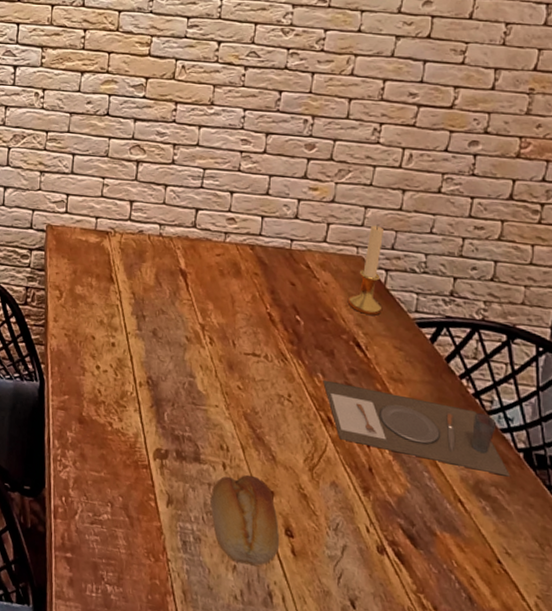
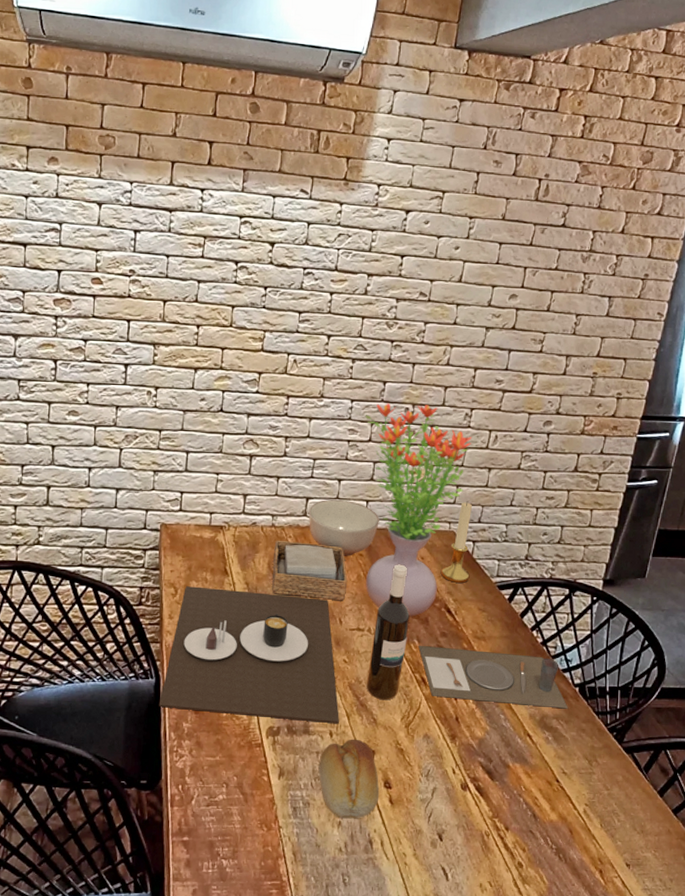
place setting: none [43,290,233,456] -> present [158,586,339,724]
napkin holder: none [160,251,242,322] -> present [272,541,348,601]
bowl: none [198,211,276,274] -> present [308,499,379,556]
flower arrangement: none [258,113,383,347] -> present [364,403,473,617]
wine bottle: none [263,287,313,437] -> present [366,564,411,700]

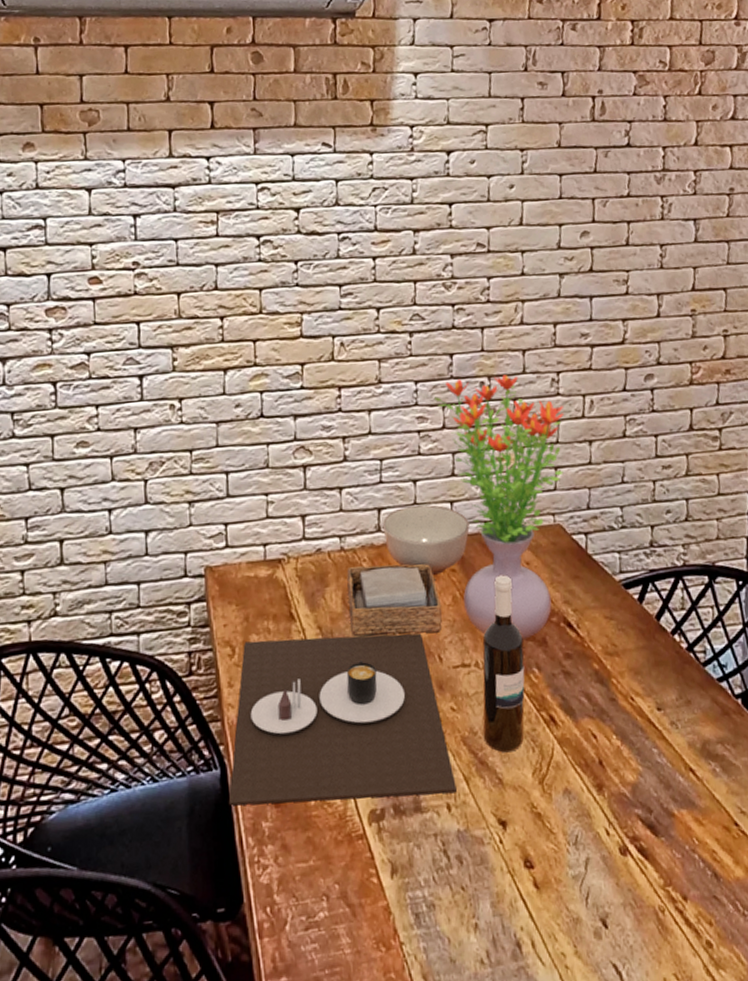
bread roll: present [318,739,380,819] -> none [439,808,521,919]
place setting: present [418,645,569,709] -> none [539,666,734,738]
candle holder: present [440,501,473,583] -> none [551,485,588,589]

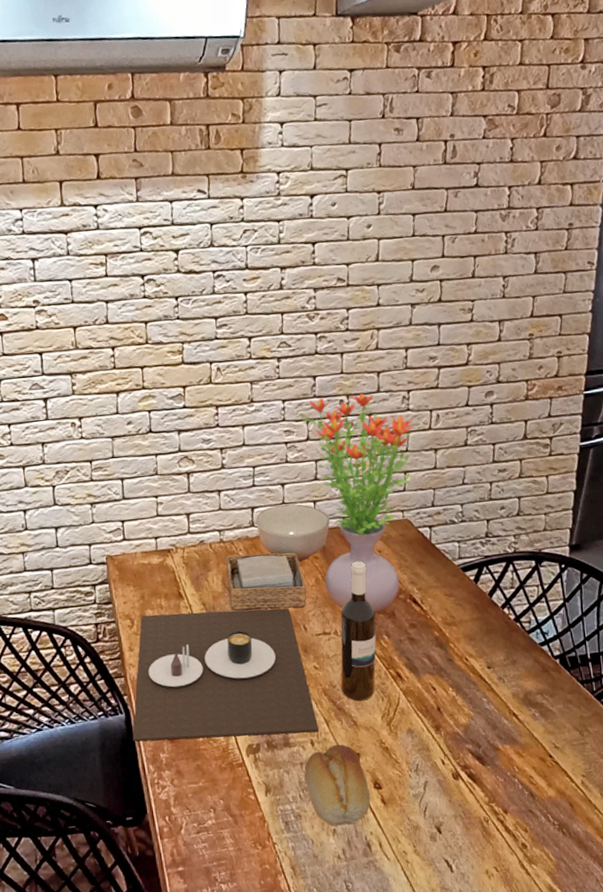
bread roll: none [439,808,521,919] -> present [304,744,371,826]

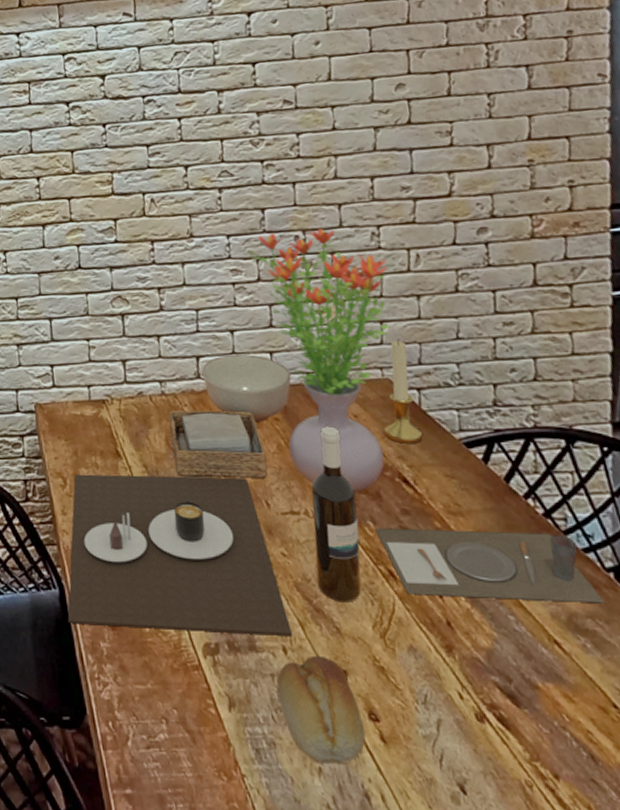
place setting: none [388,633,552,690] -> present [375,527,606,604]
candle holder: none [400,486,431,572] -> present [382,339,424,444]

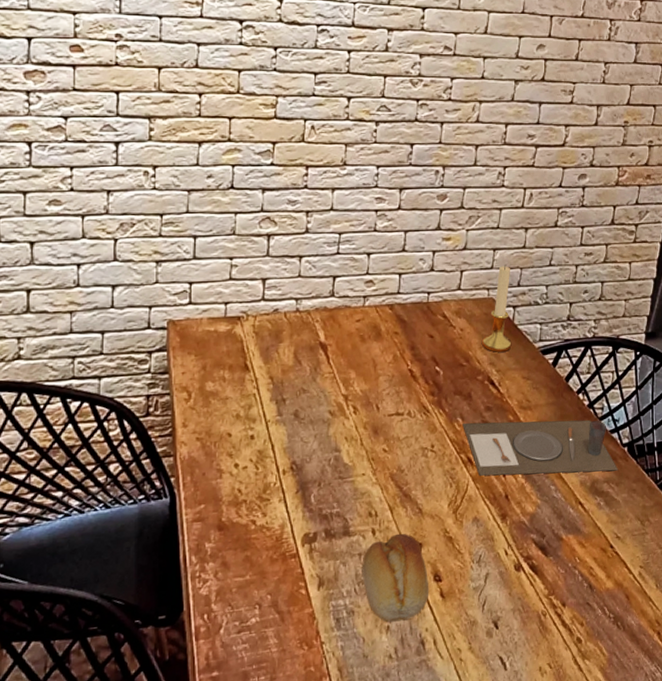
place setting: present [67,474,292,637] -> none [175,385,382,530]
napkin holder: present [168,410,268,479] -> none [300,325,383,386]
bowl: present [201,354,292,423] -> none [336,275,414,336]
flower arrangement: present [246,229,390,492] -> none [392,166,507,394]
wine bottle: present [311,426,362,603] -> none [409,339,453,488]

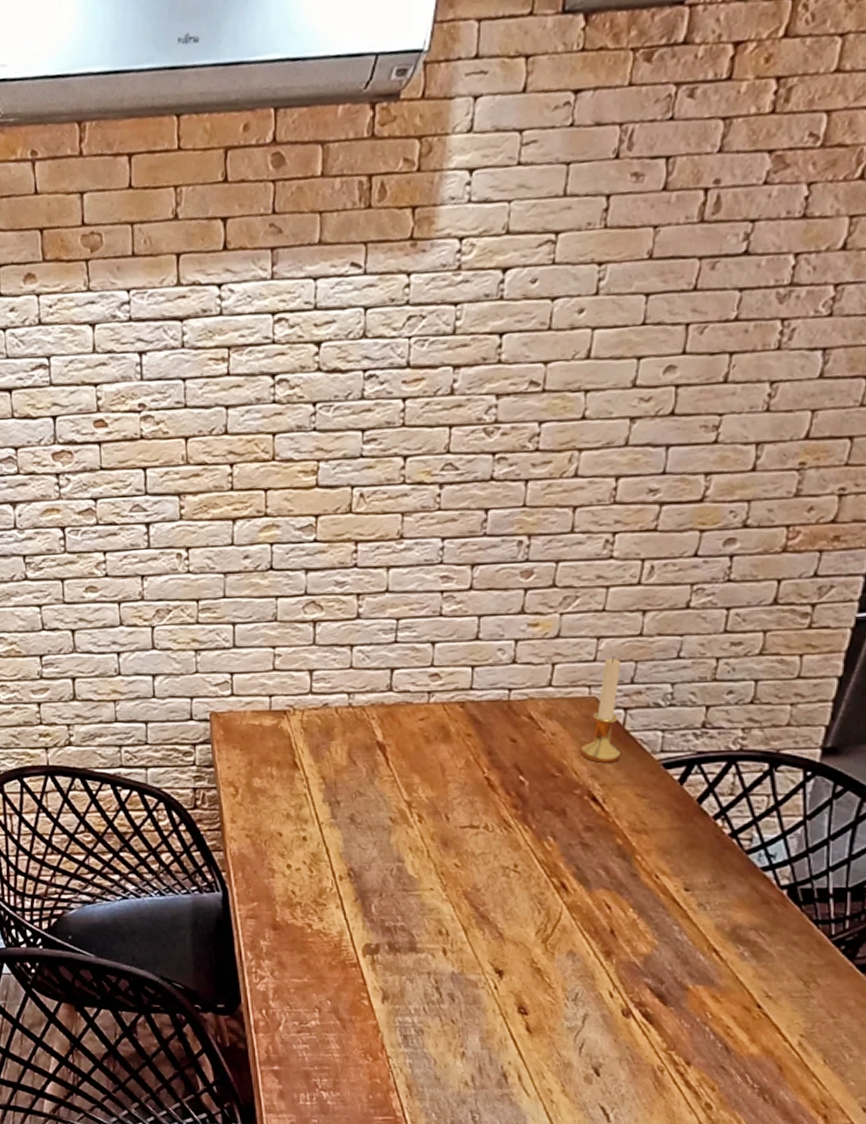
bread roll: present [362,533,429,622] -> none [431,957,513,1049]
place setting: present [462,420,619,476] -> none [554,843,773,917]

